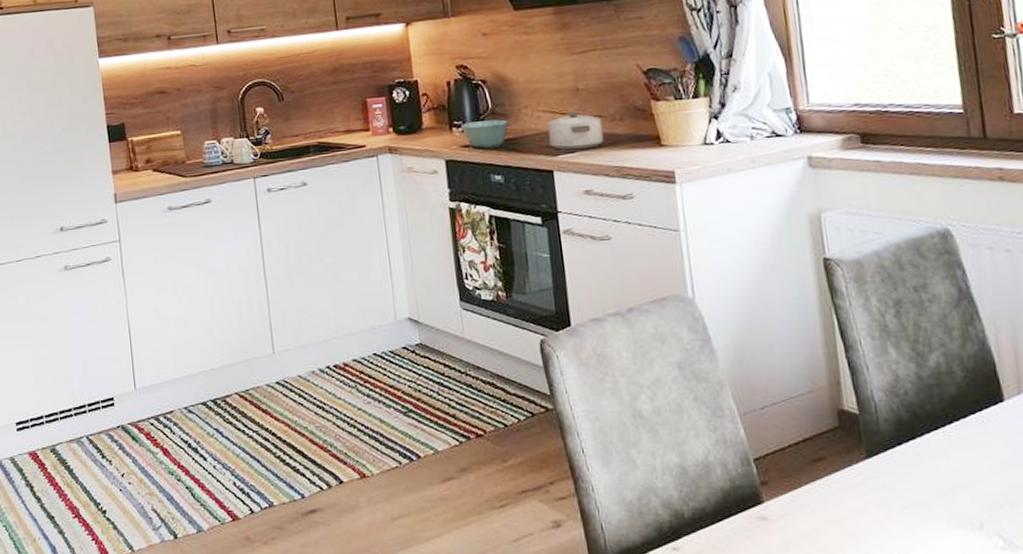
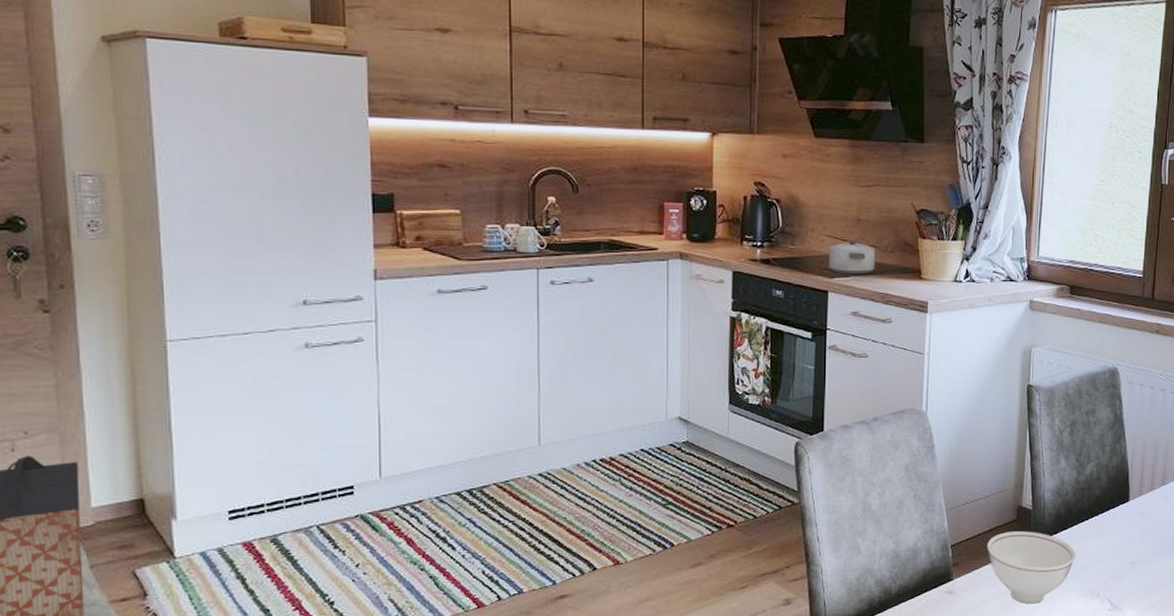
bowl: present [460,119,509,149] -> none [751,238,795,265]
bowl: none [803,440,936,537] -> present [987,530,1076,604]

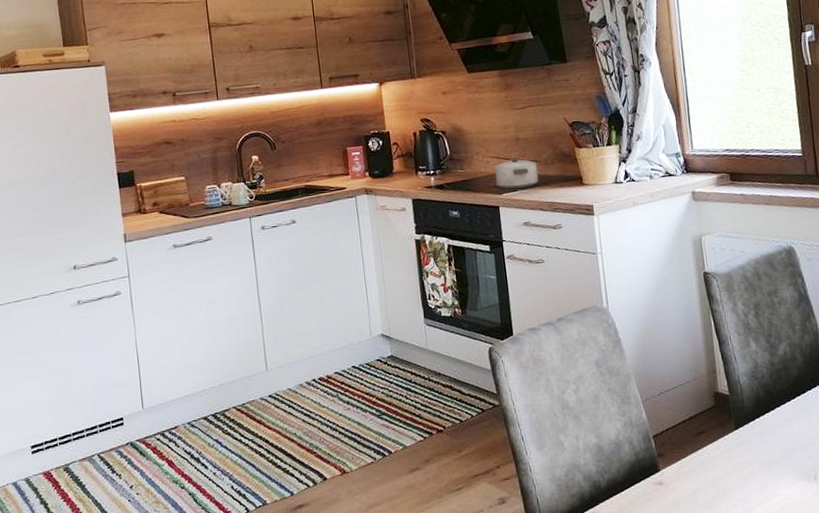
bowl: present [987,530,1076,604] -> none [689,416,784,491]

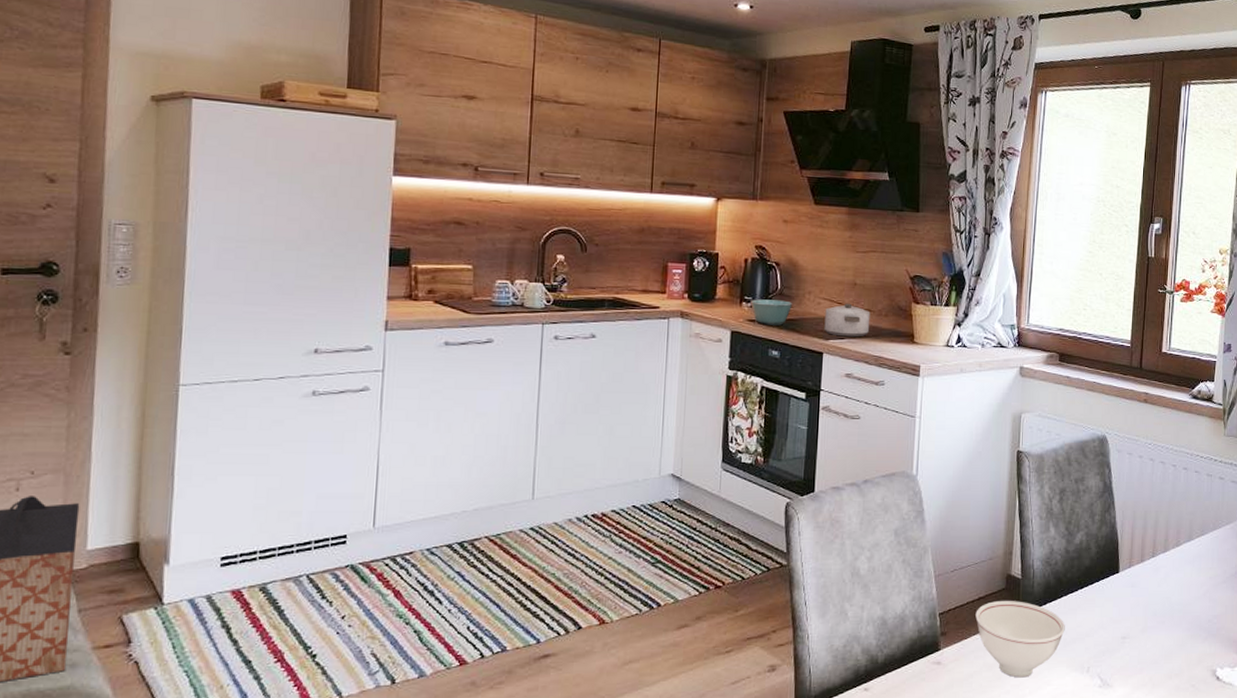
bowl: none [424,164,464,190] -> present [750,299,793,326]
bowl: none [689,416,784,491] -> present [975,600,1065,678]

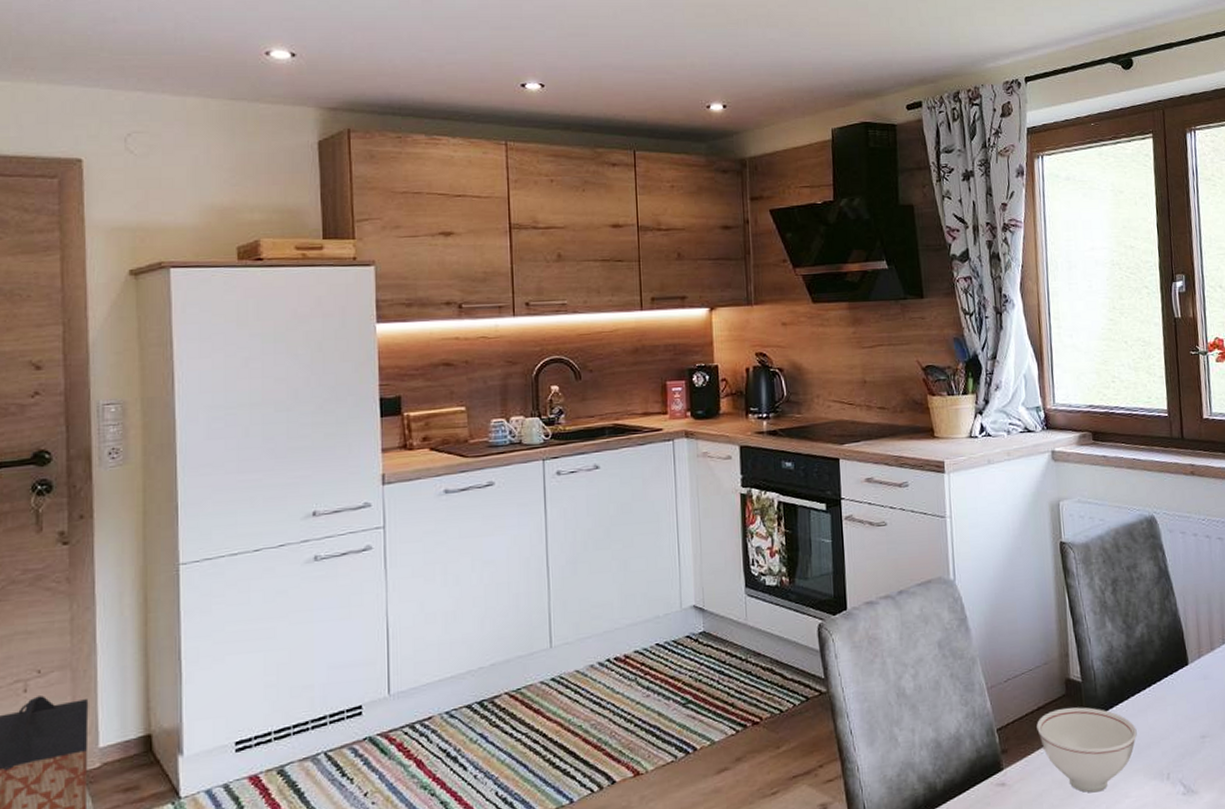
bowl: present [750,299,793,326] -> none [756,407,802,436]
cooking pot: present [824,303,871,337] -> none [836,403,886,439]

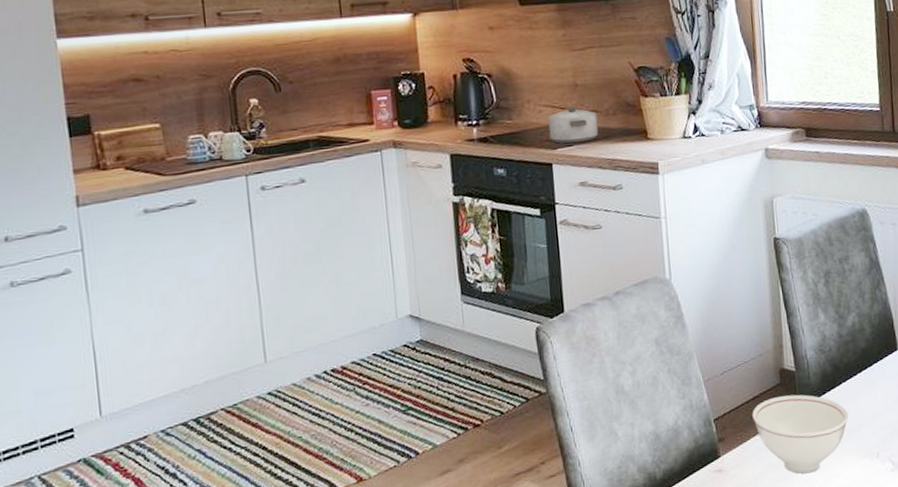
cooking pot: none [836,403,886,439] -> present [548,106,599,144]

